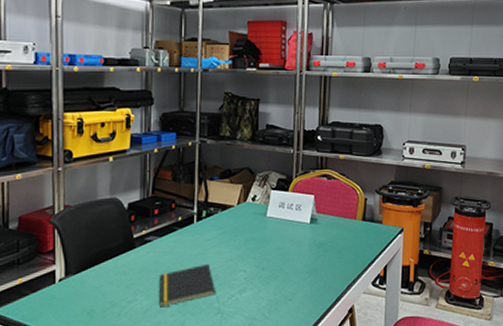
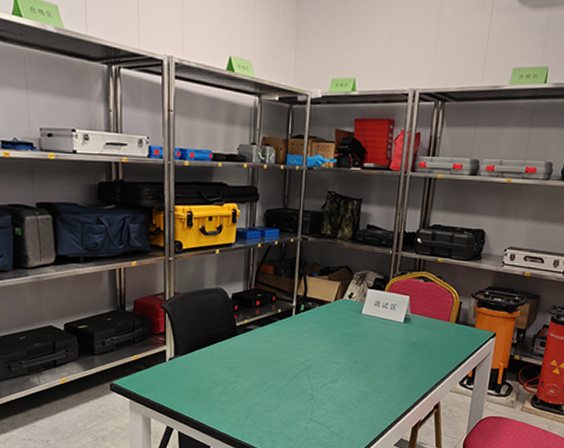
notepad: present [159,263,216,308] -> none [258,353,311,390]

